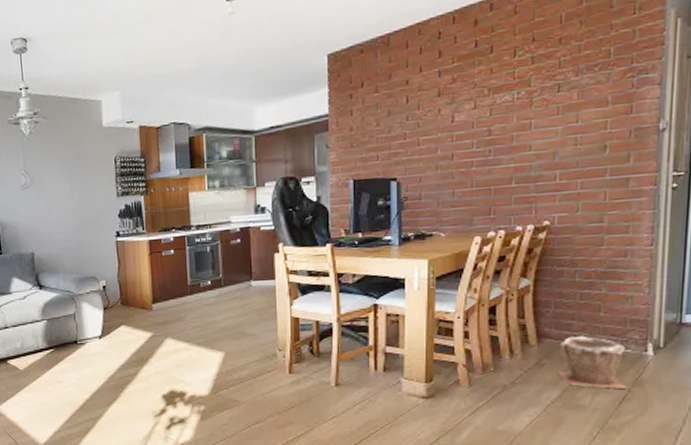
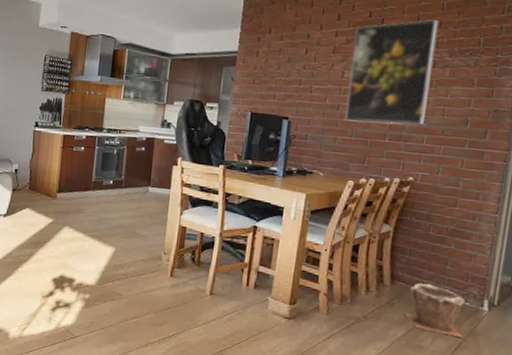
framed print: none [462,35,558,171] -> present [345,19,439,125]

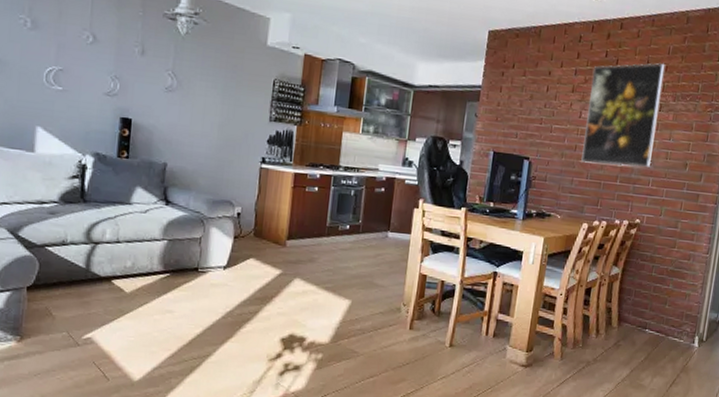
plant pot: present [404,283,464,337] -> none [629,323,679,374]

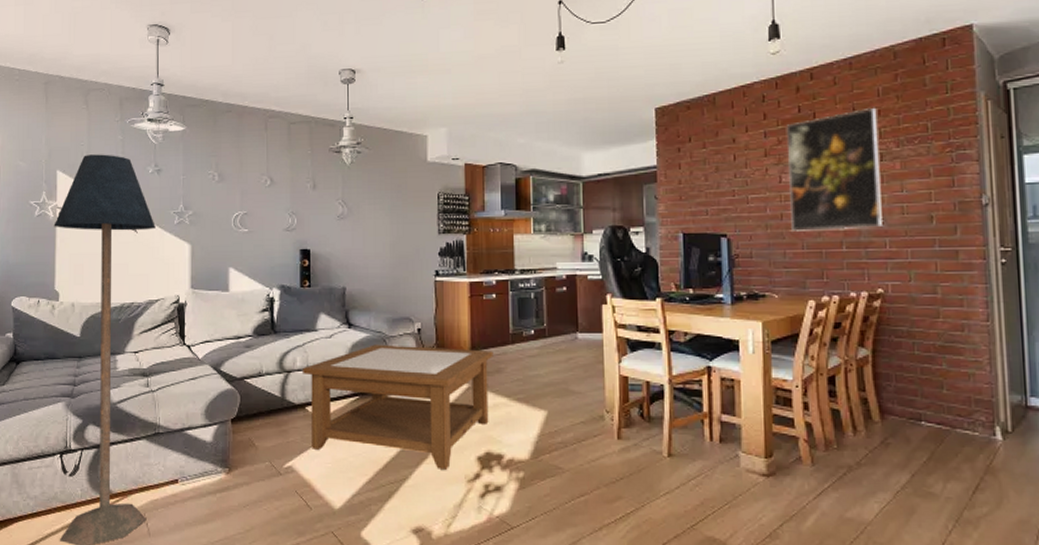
coffee table: none [112,224,309,348] -> present [303,344,494,469]

